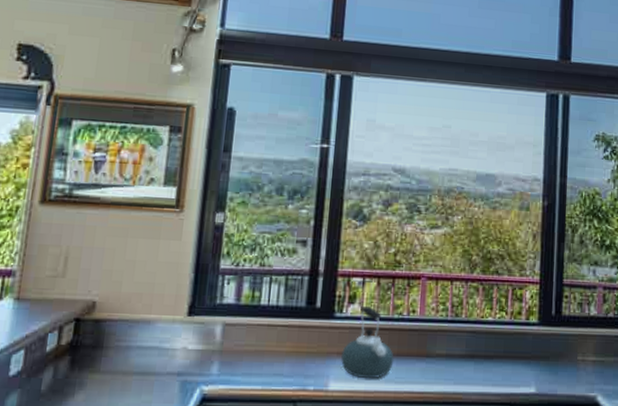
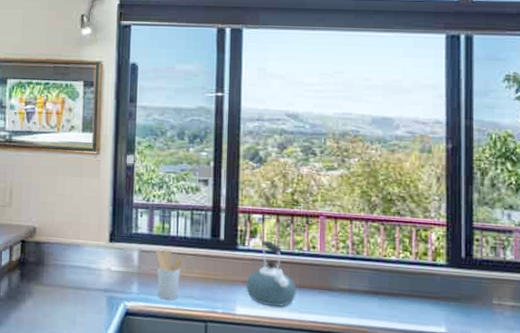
utensil holder: none [241,321,275,381] -> present [156,249,184,301]

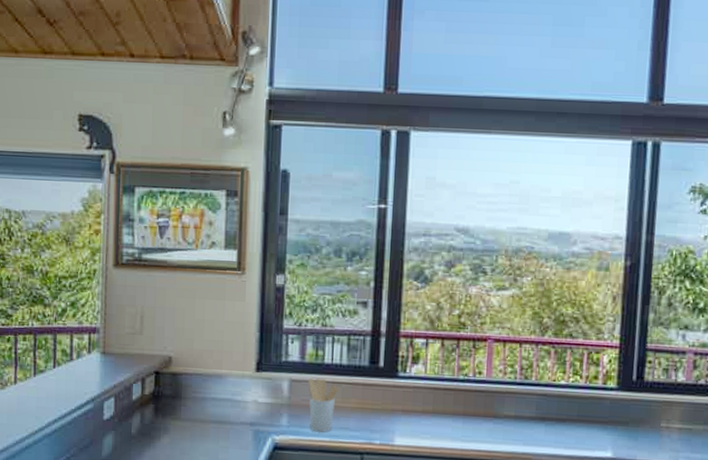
kettle: present [246,240,297,307] -> none [406,366,460,436]

